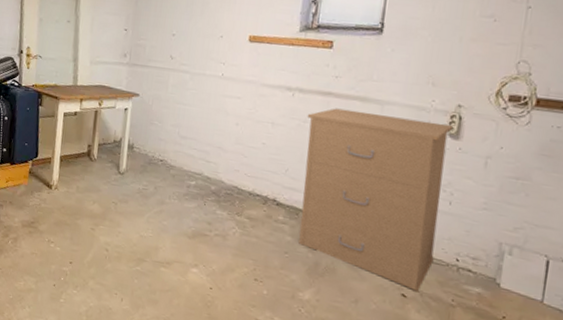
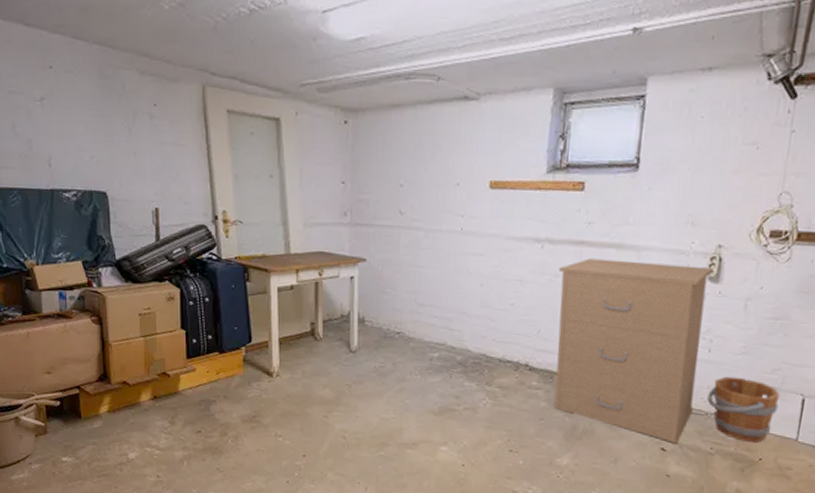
bucket: none [448,229,523,300] -> present [707,376,780,443]

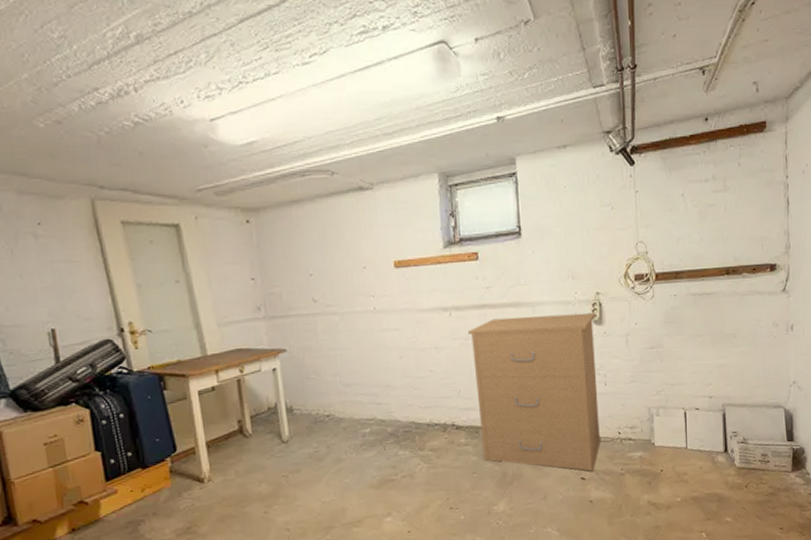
bucket: present [707,376,780,443] -> none [610,402,667,458]

